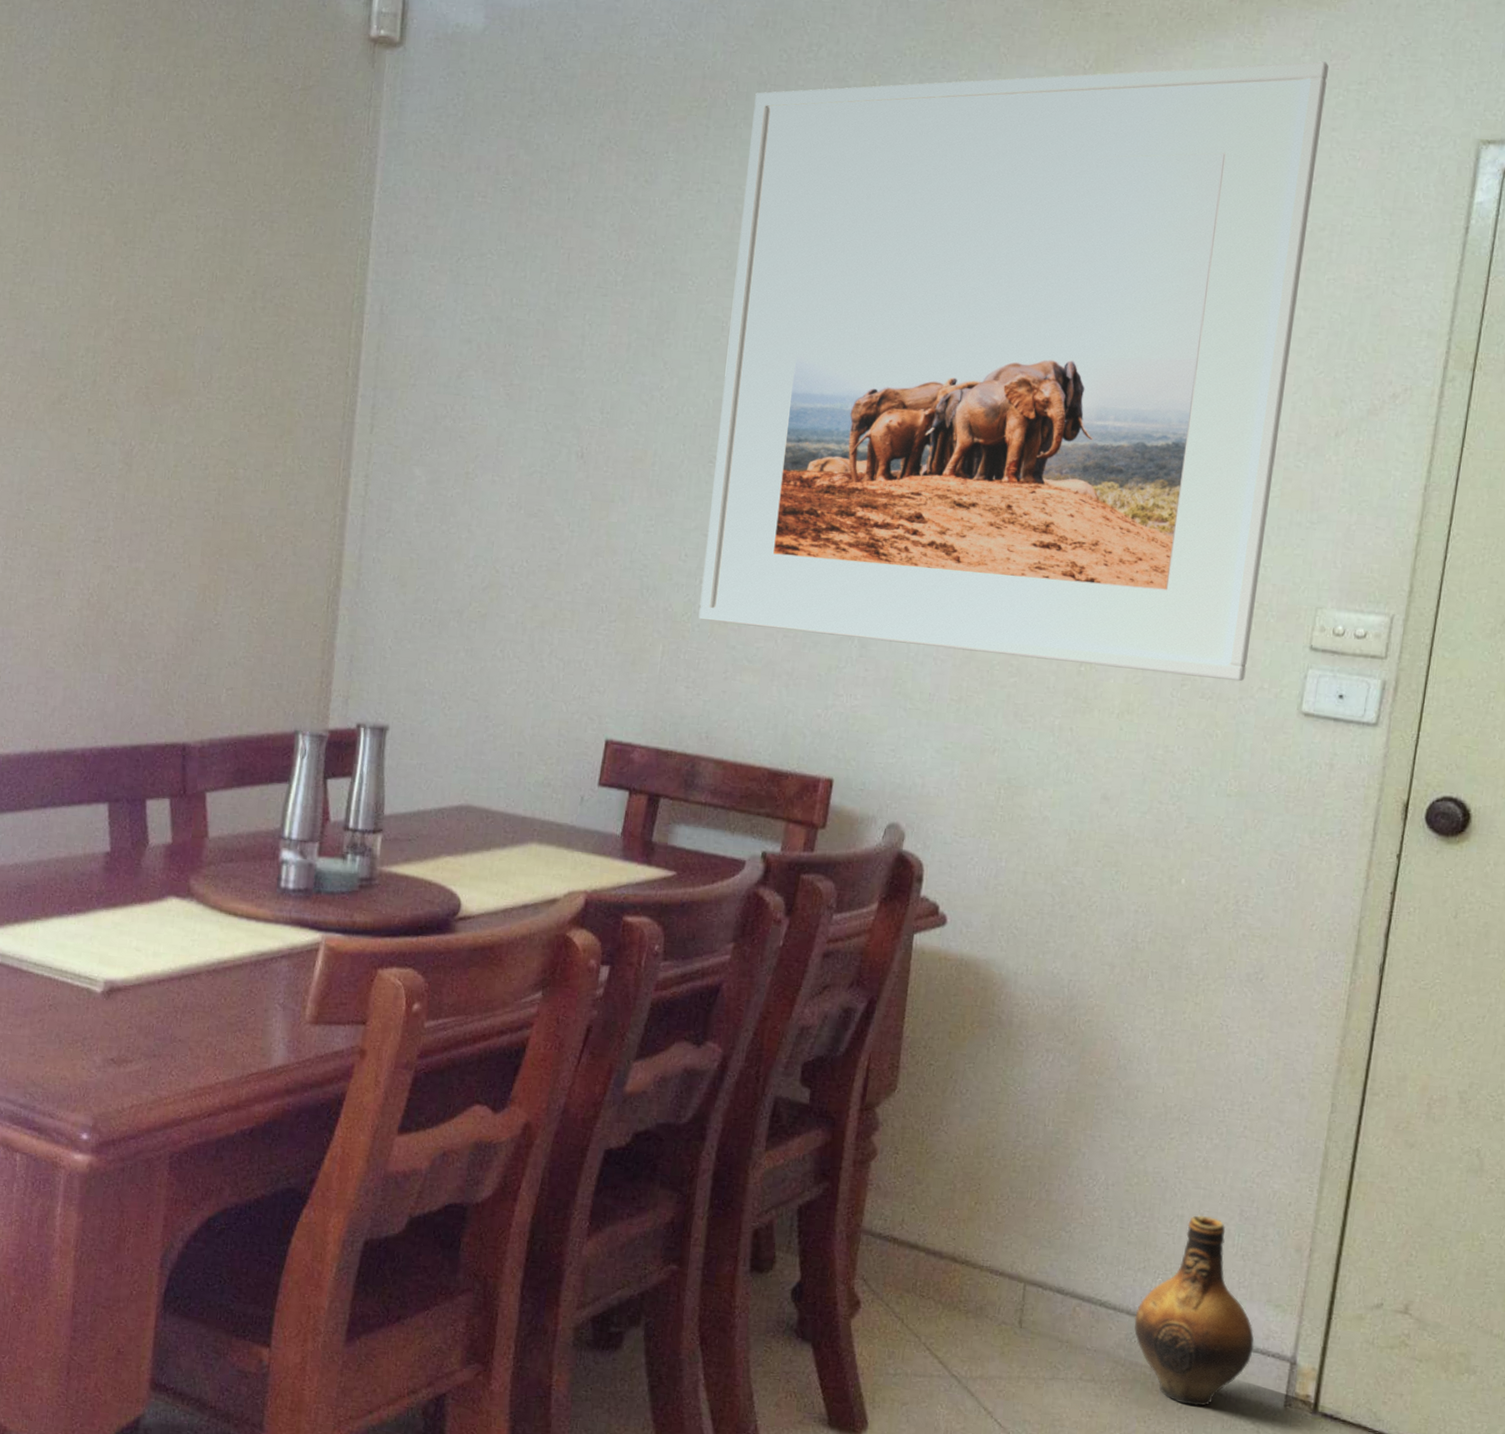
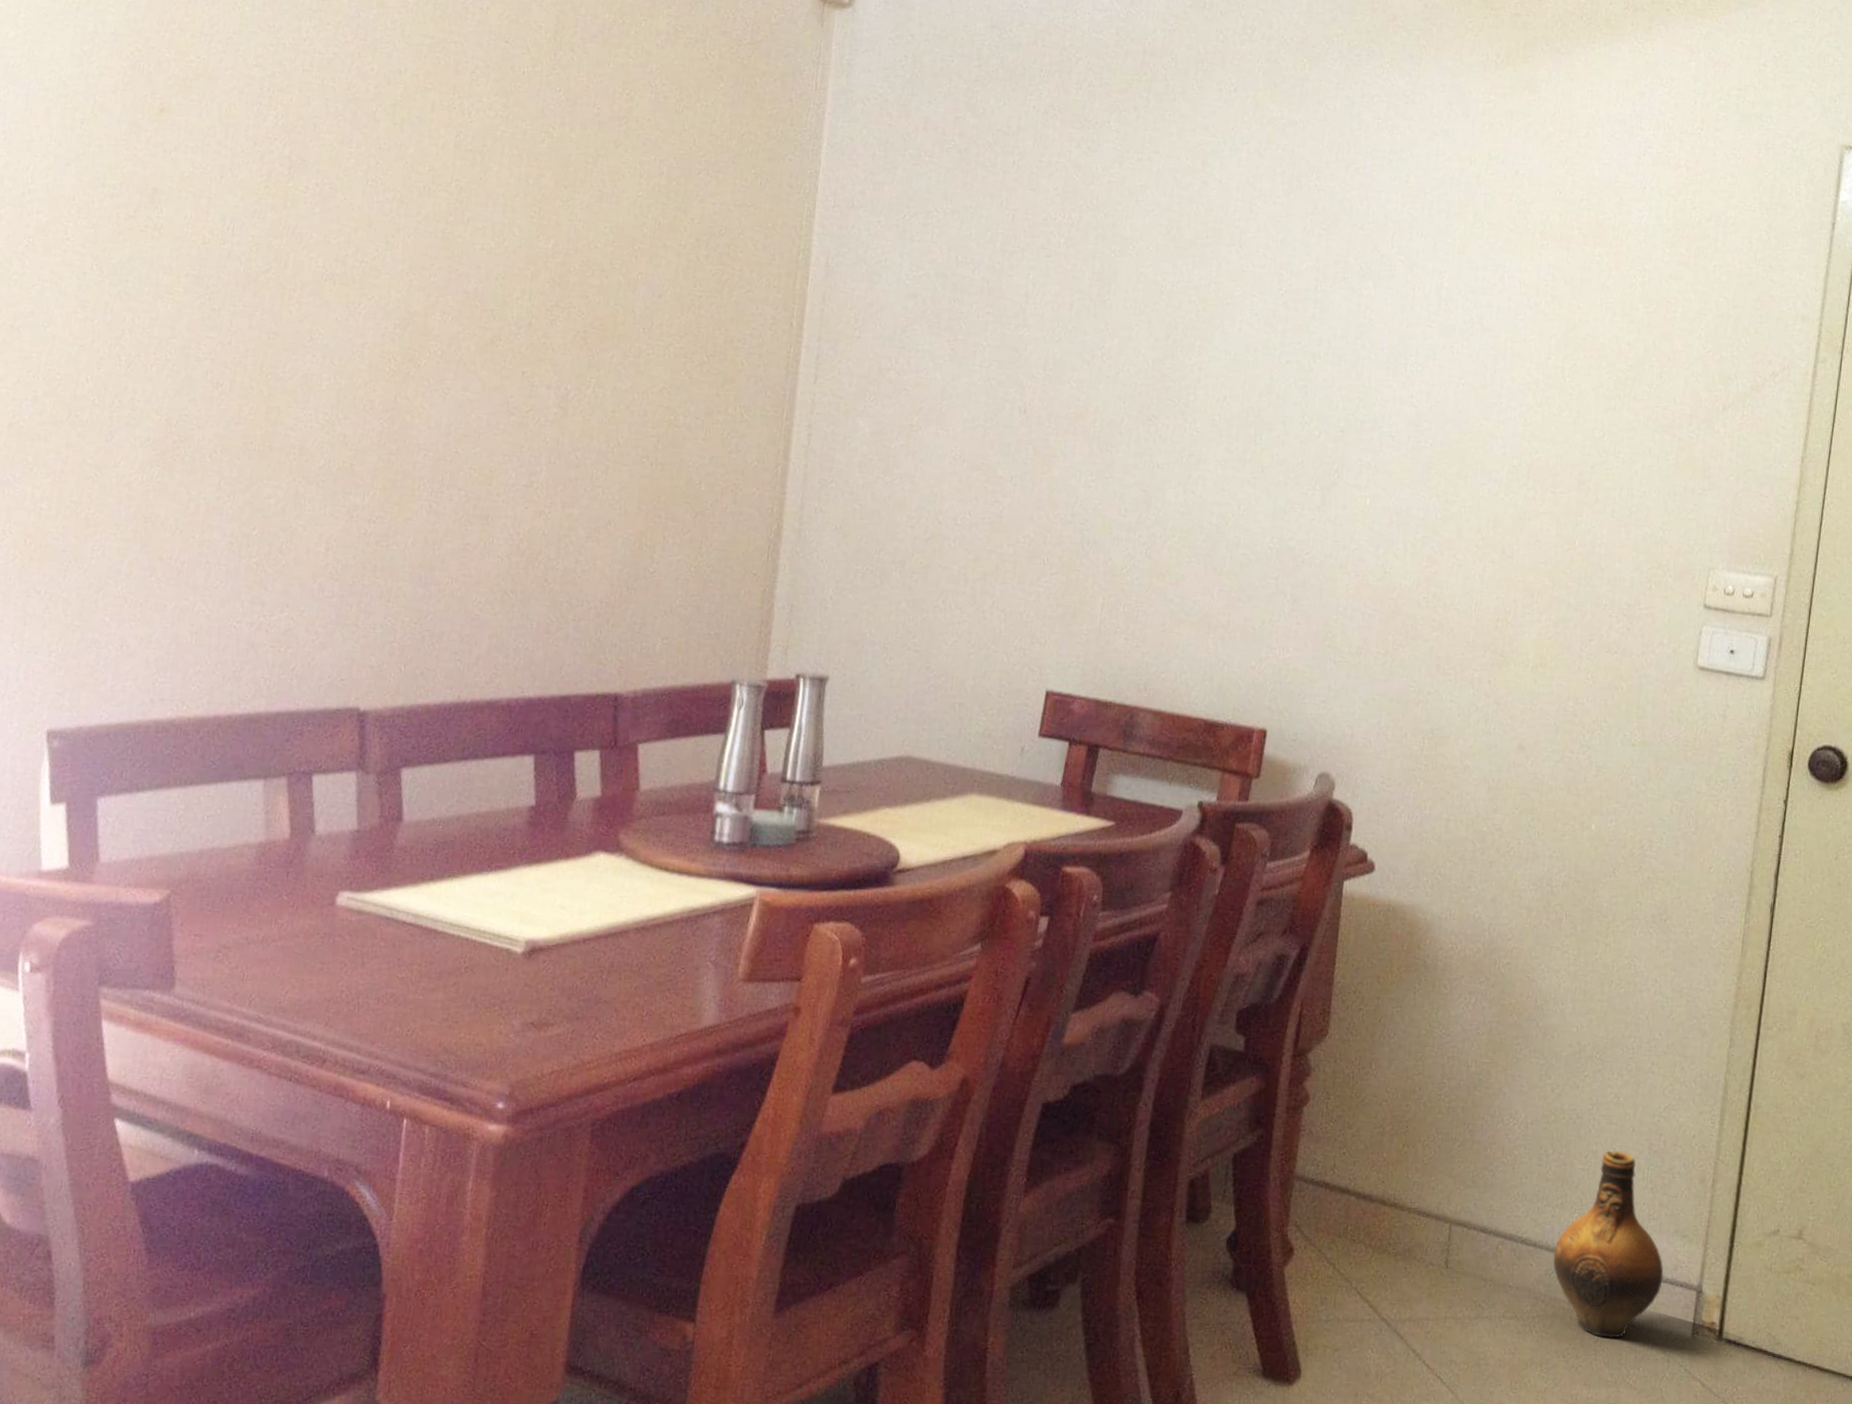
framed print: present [698,61,1330,682] -> none [1137,67,1713,637]

